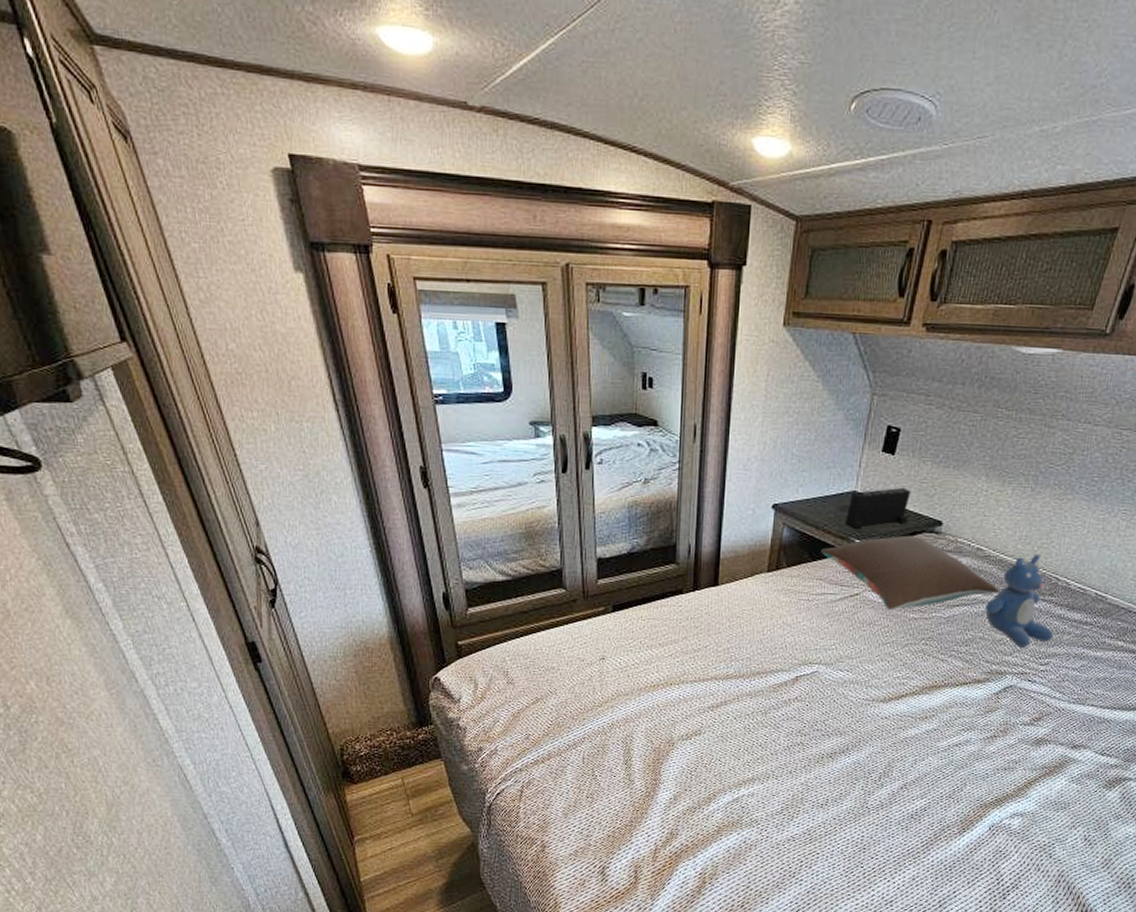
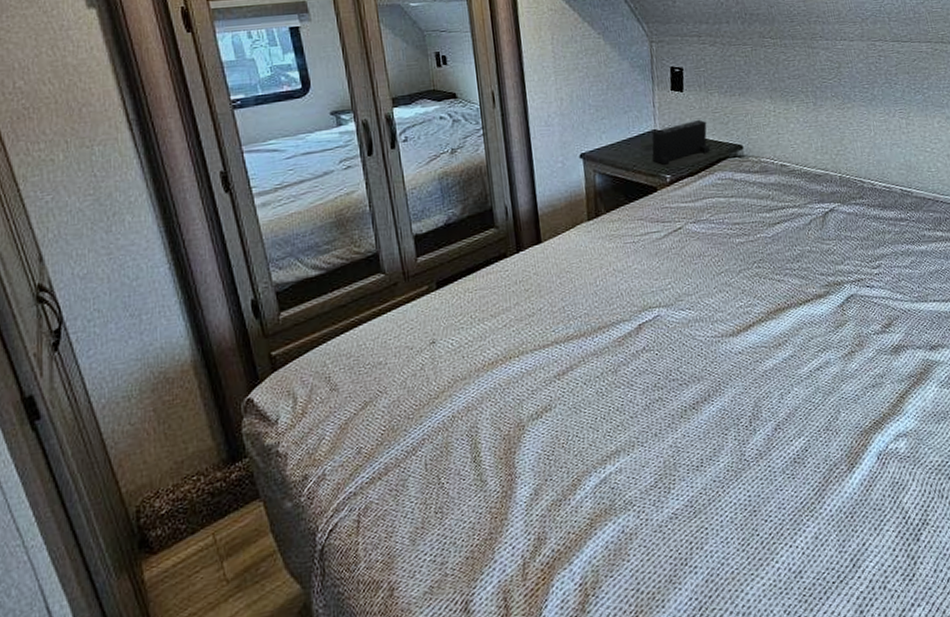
pillow: present [821,535,1000,611] -> none [635,162,814,240]
stuffed animal: present [985,553,1054,648] -> none [804,161,877,254]

